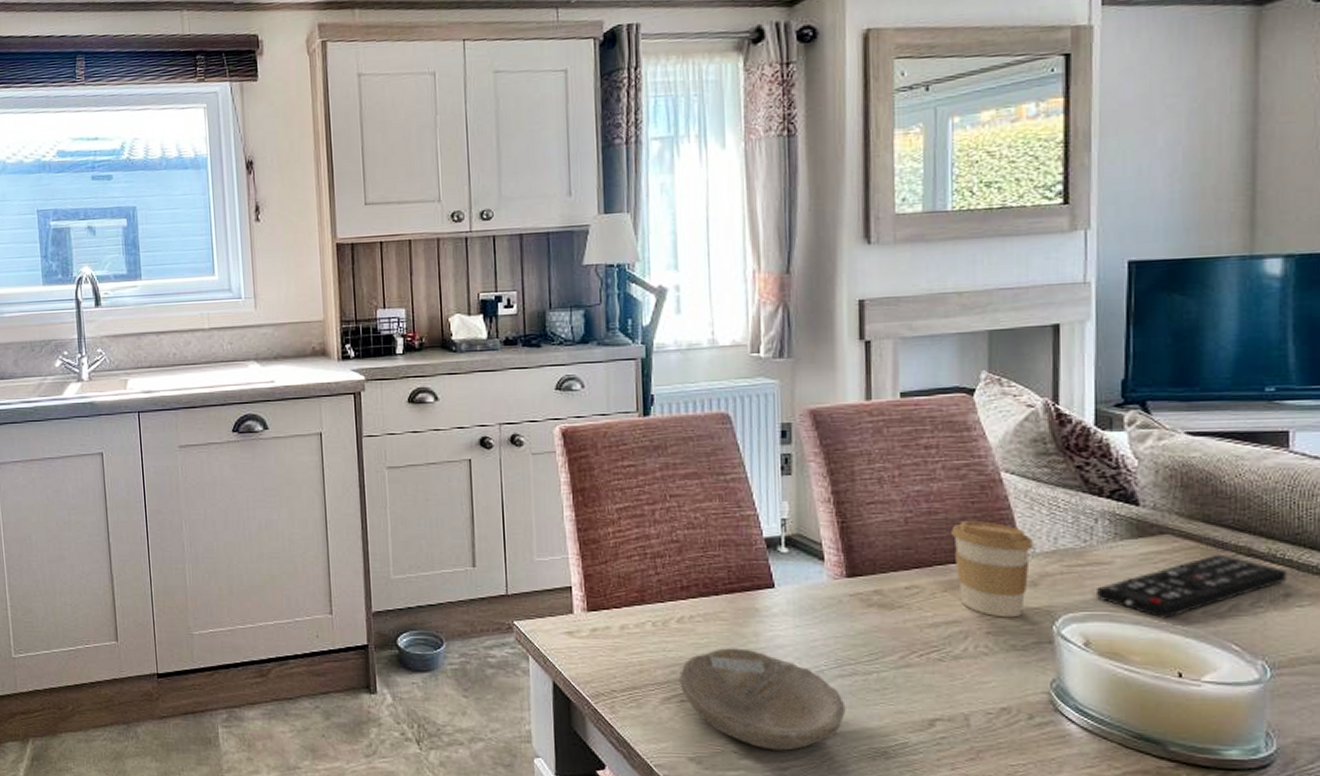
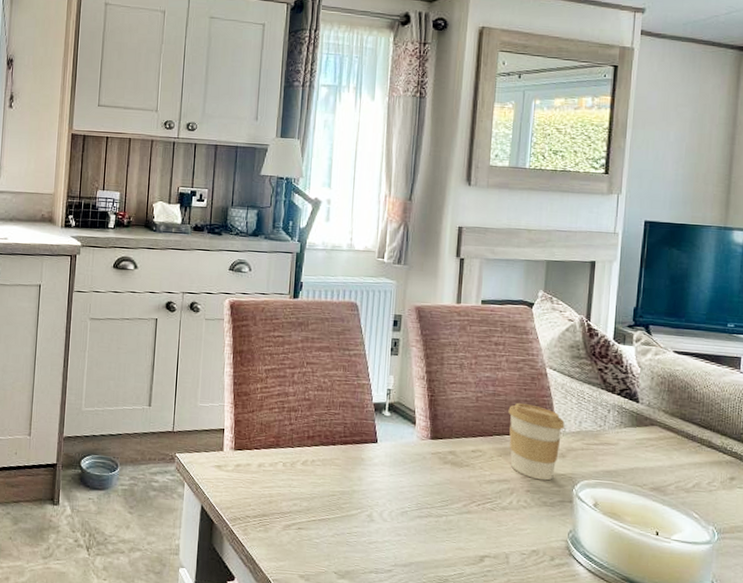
bowl: present [678,648,846,751] -> none [298,488,421,574]
remote control: present [1097,554,1287,619] -> none [605,444,734,490]

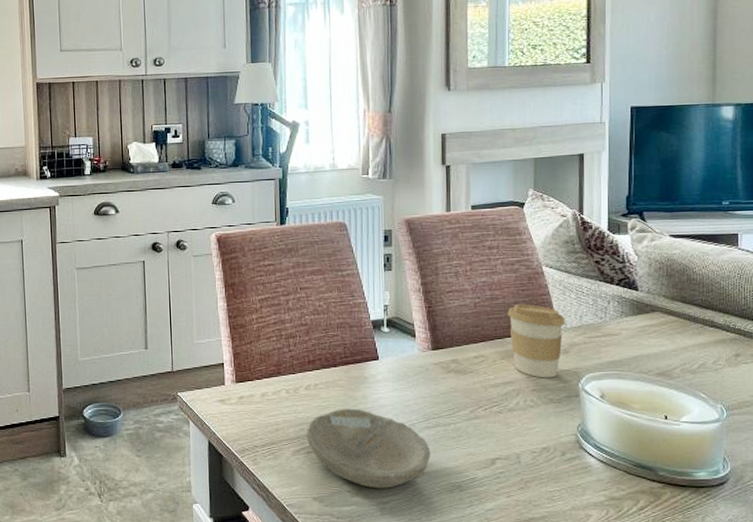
bowl: none [298,488,421,574] -> present [306,409,431,489]

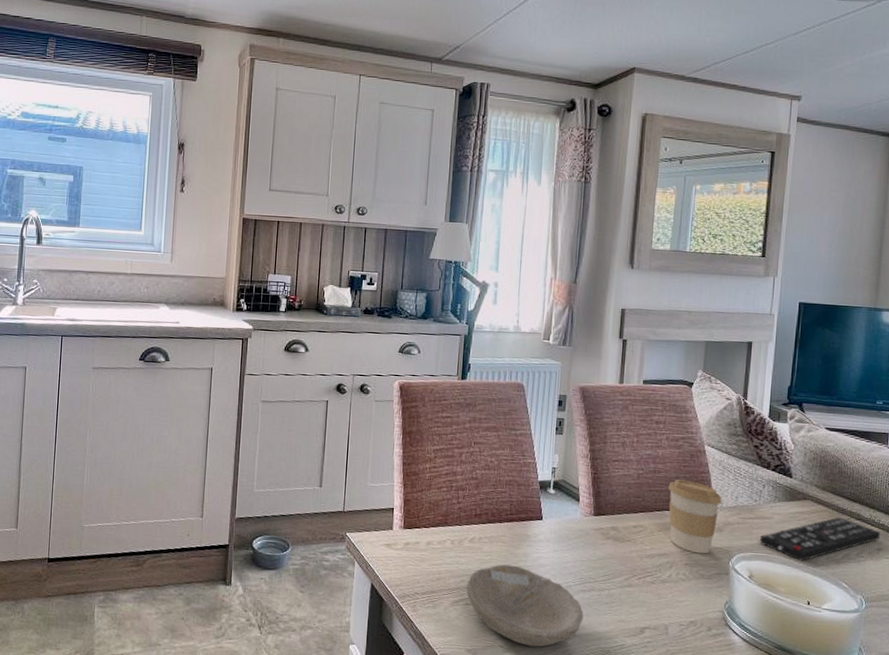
remote control: none [609,326,737,376] -> present [760,517,881,562]

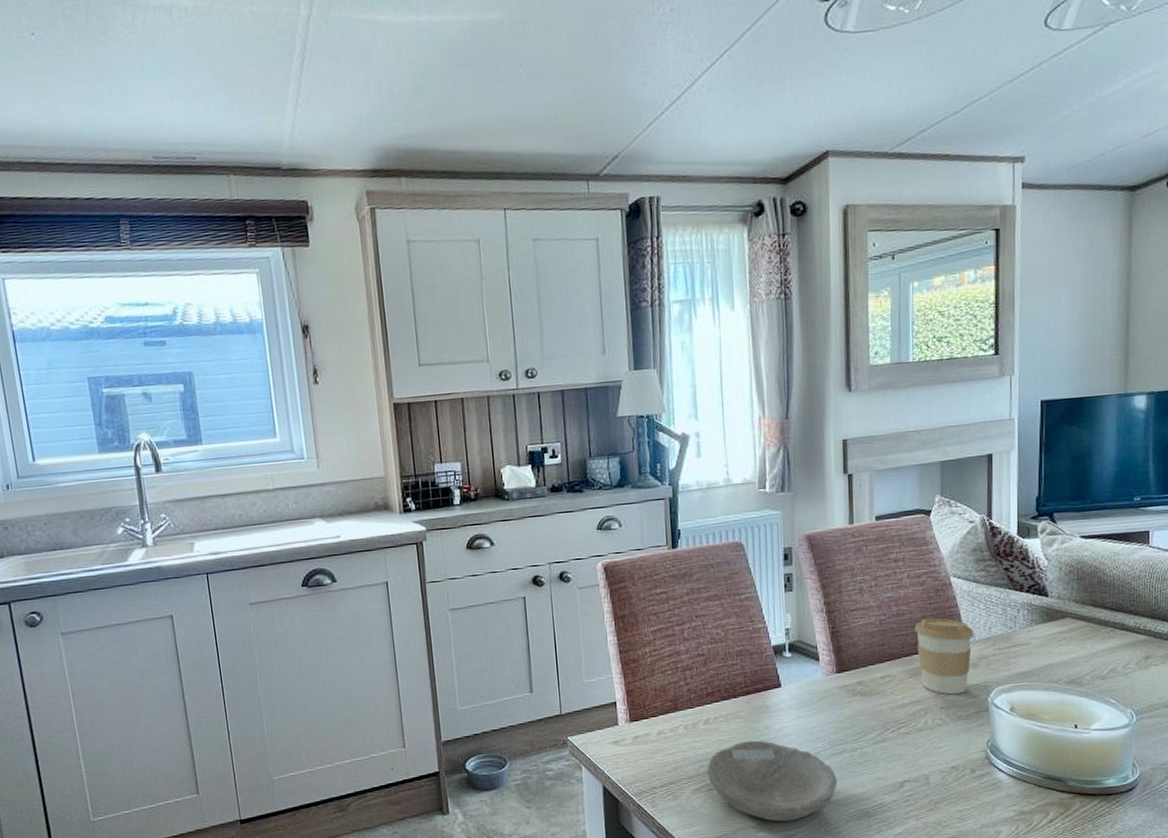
remote control: present [760,517,881,562] -> none [1019,630,1147,684]

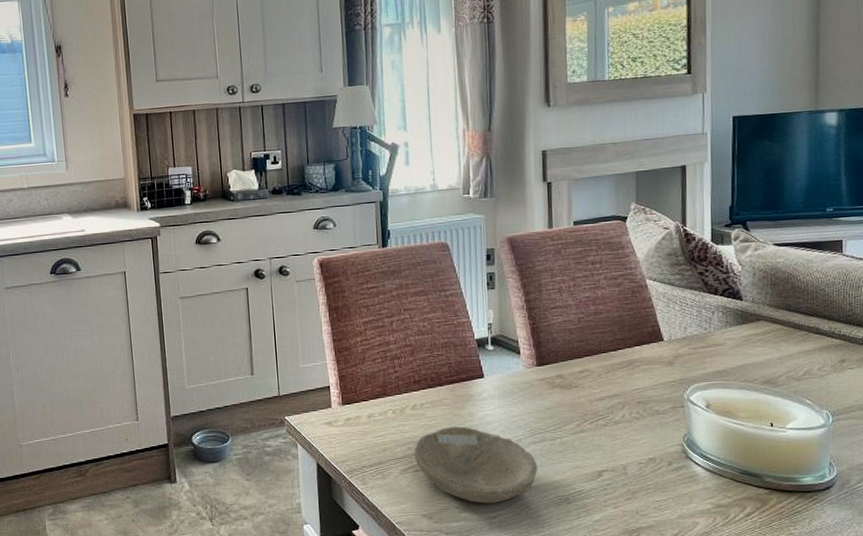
coffee cup: present [915,618,974,695] -> none [612,317,670,390]

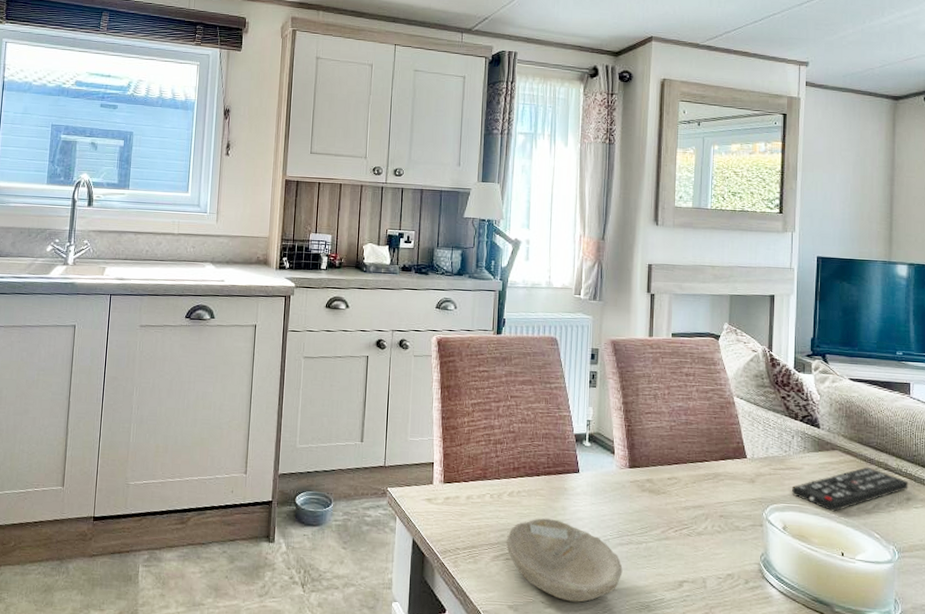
remote control: none [714,333,843,384] -> present [792,467,909,512]

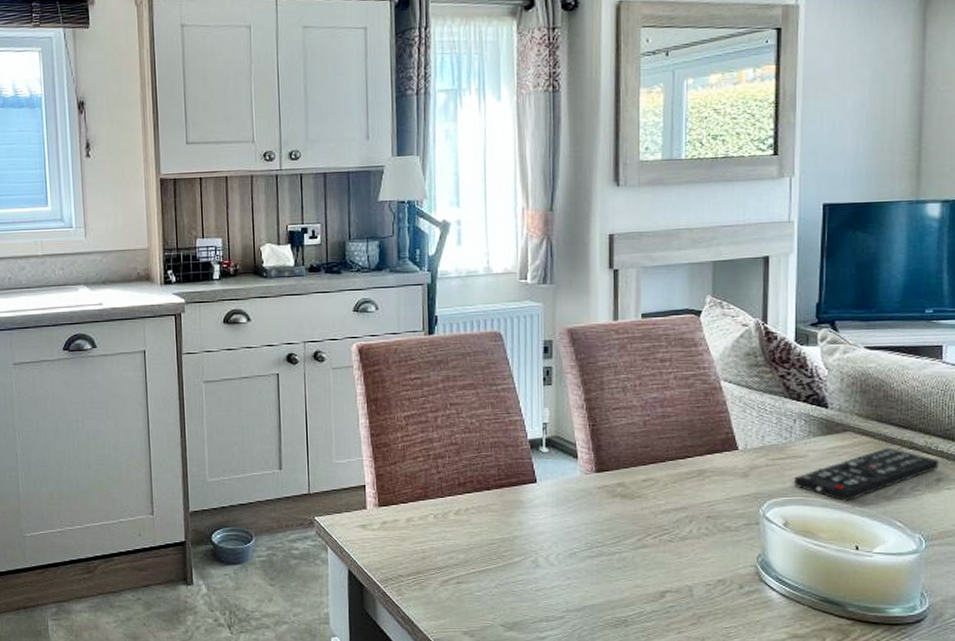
bowl: present [506,518,623,602] -> none [455,536,594,623]

